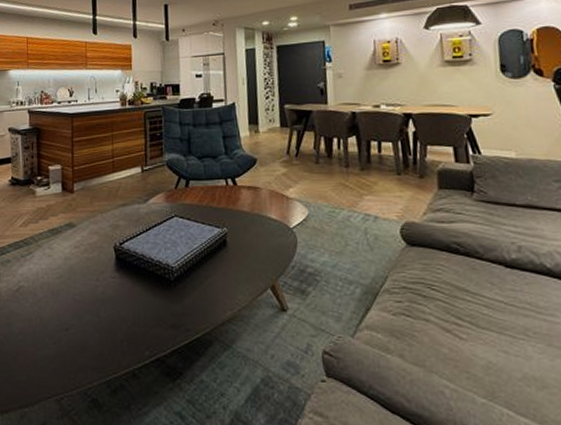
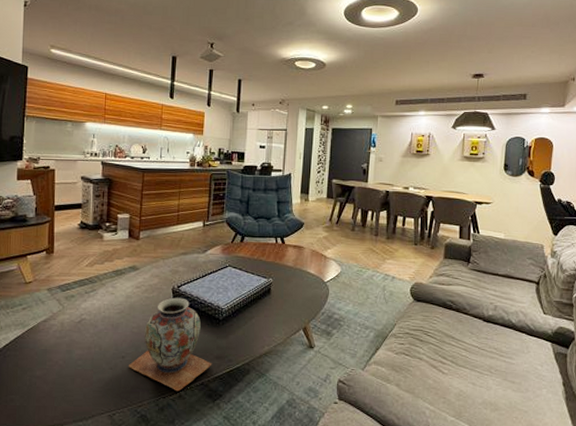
decorative vase: none [72,256,168,370] -> present [128,297,212,392]

